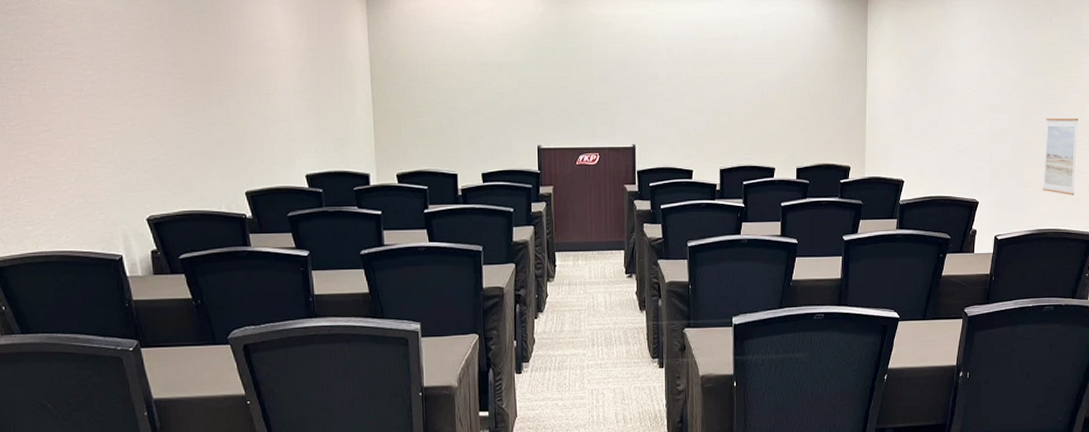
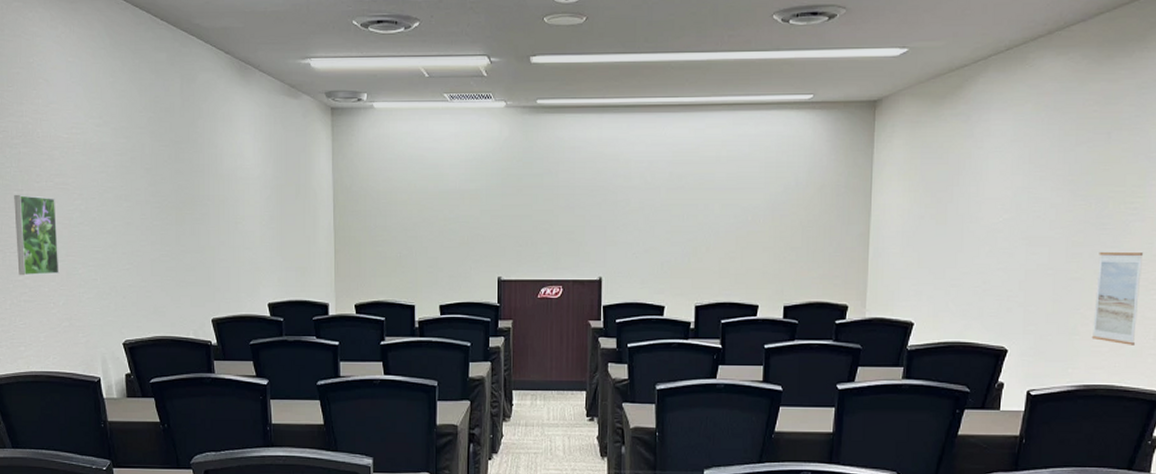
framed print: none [12,65,70,151] -> present [14,195,60,276]

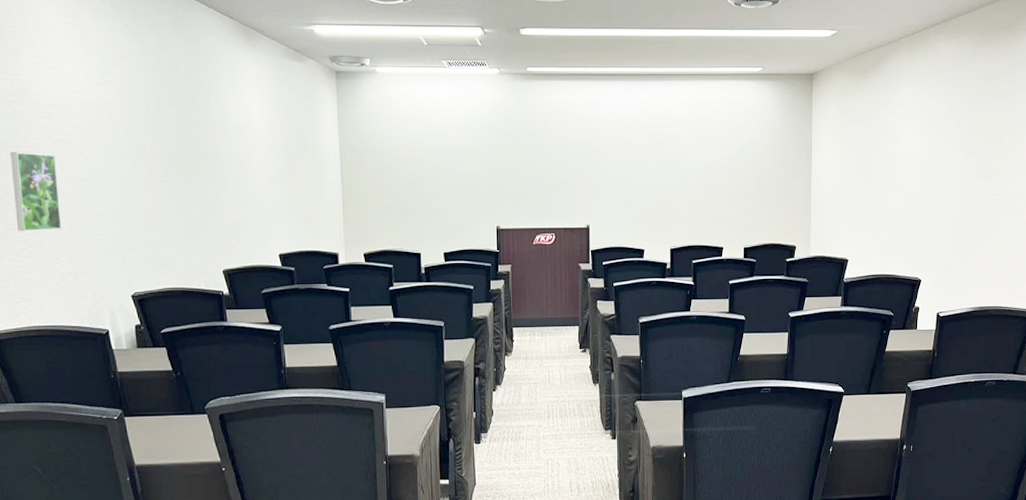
wall art: present [1091,251,1144,345] -> none [983,198,1019,274]

